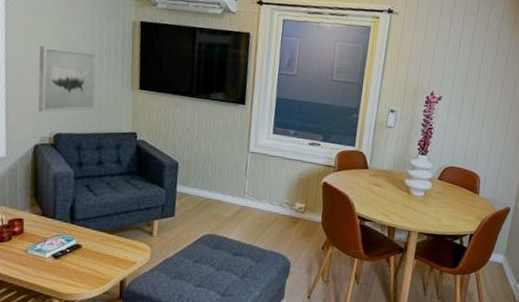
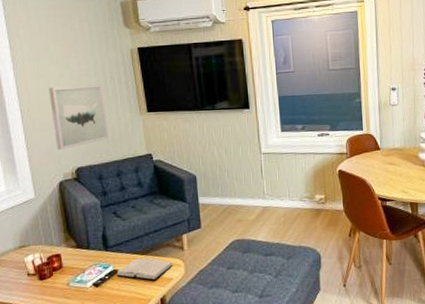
hardback book: none [78,236,139,262] -> present [116,258,173,281]

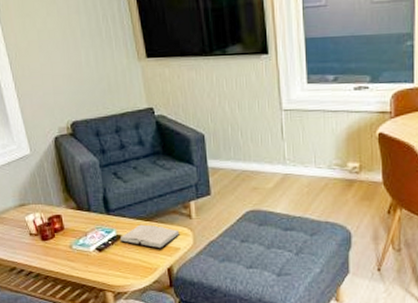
wall art: present [49,84,109,151] -> none [36,24,104,102]

